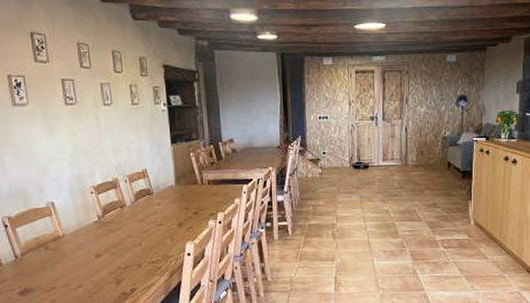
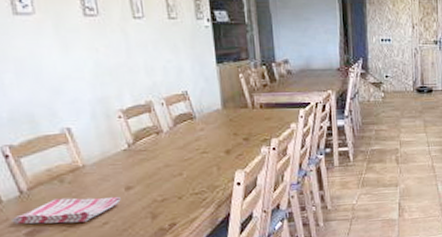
dish towel: none [9,263,92,285] -> present [11,197,121,225]

